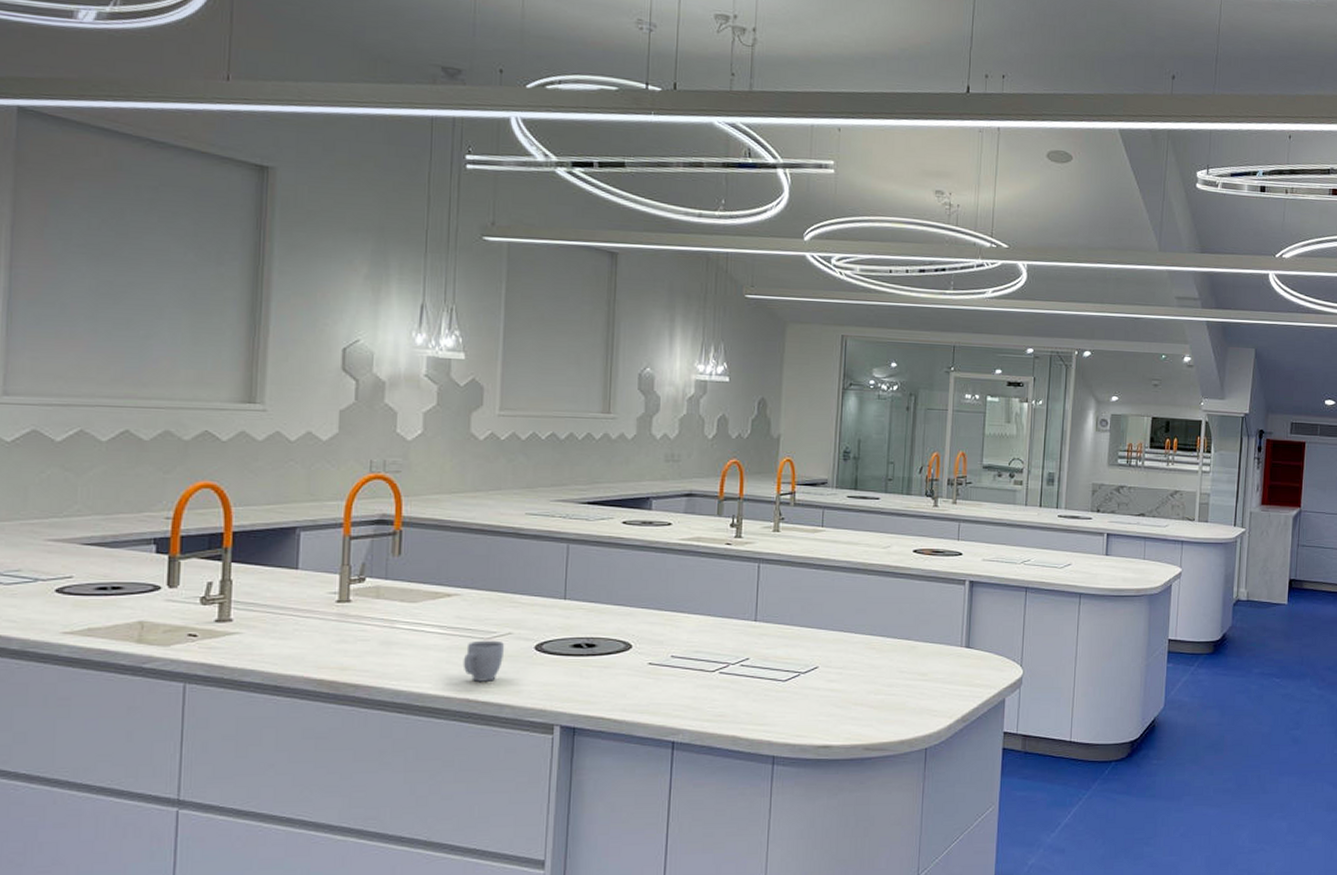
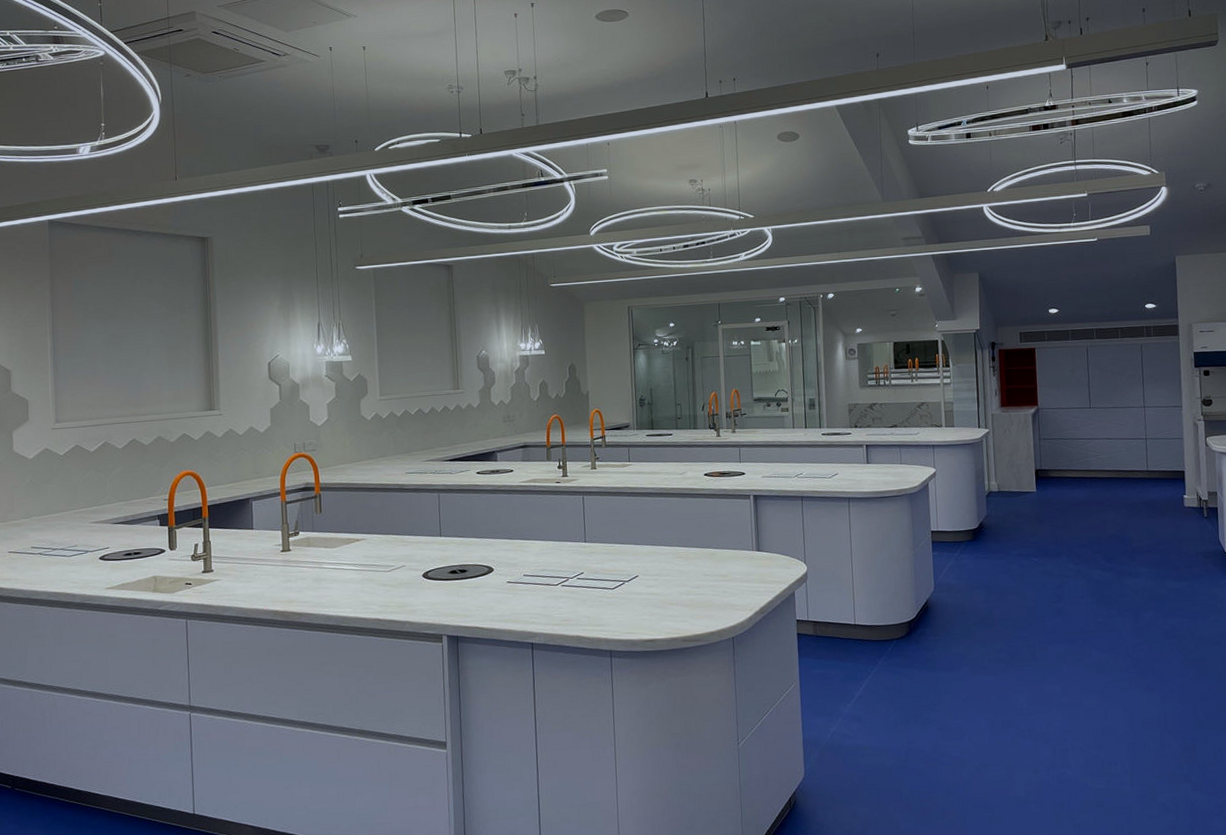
mug: present [463,640,505,682] -> none [372,572,401,605]

